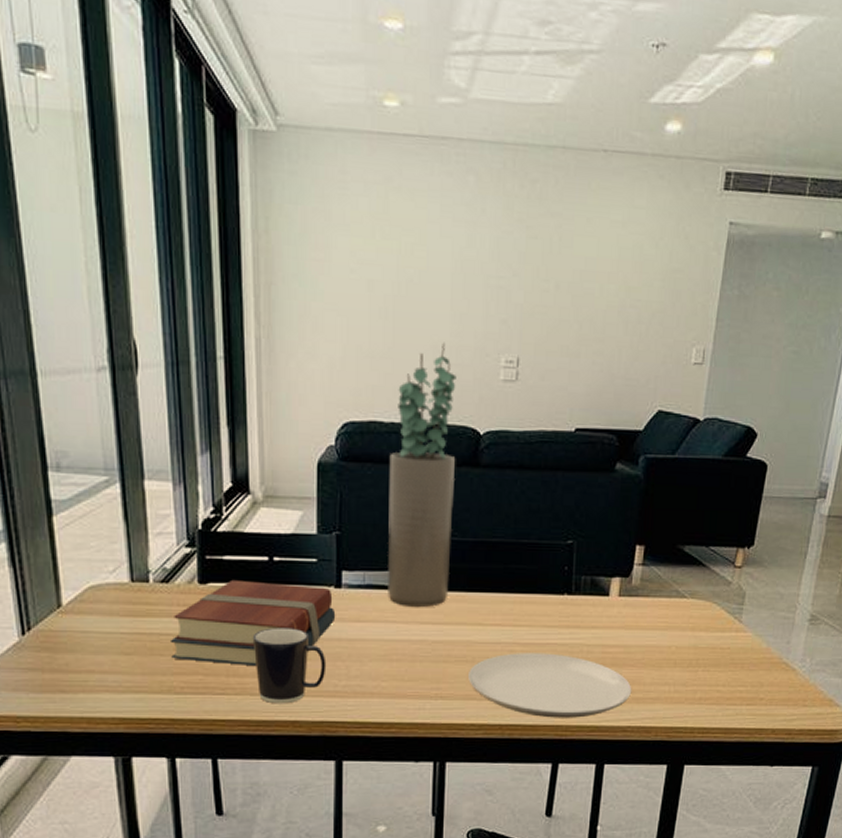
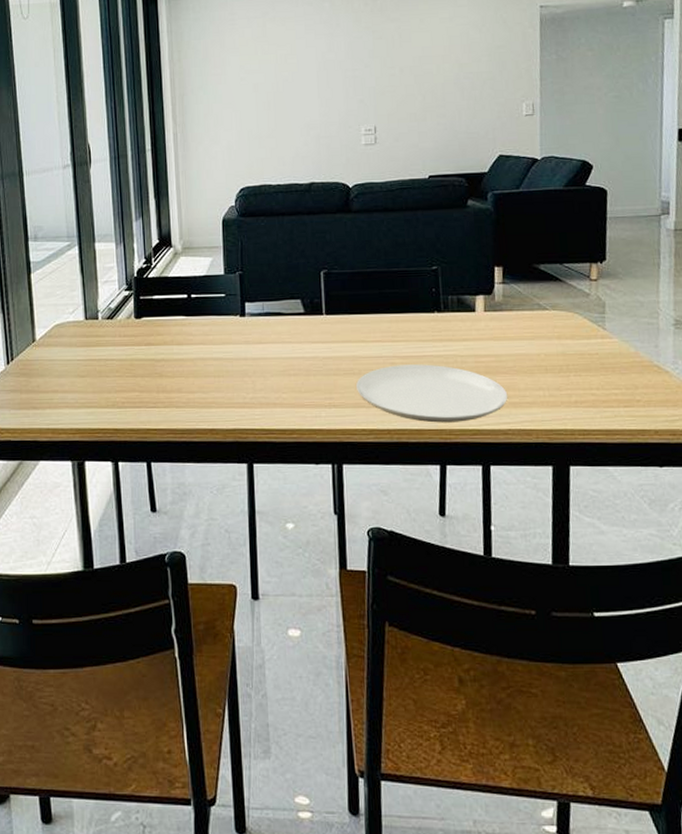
books: present [169,579,336,667] -> none [113,314,242,384]
mug: present [252,627,327,704] -> none [176,350,236,415]
vase: present [386,342,456,607] -> none [278,121,334,329]

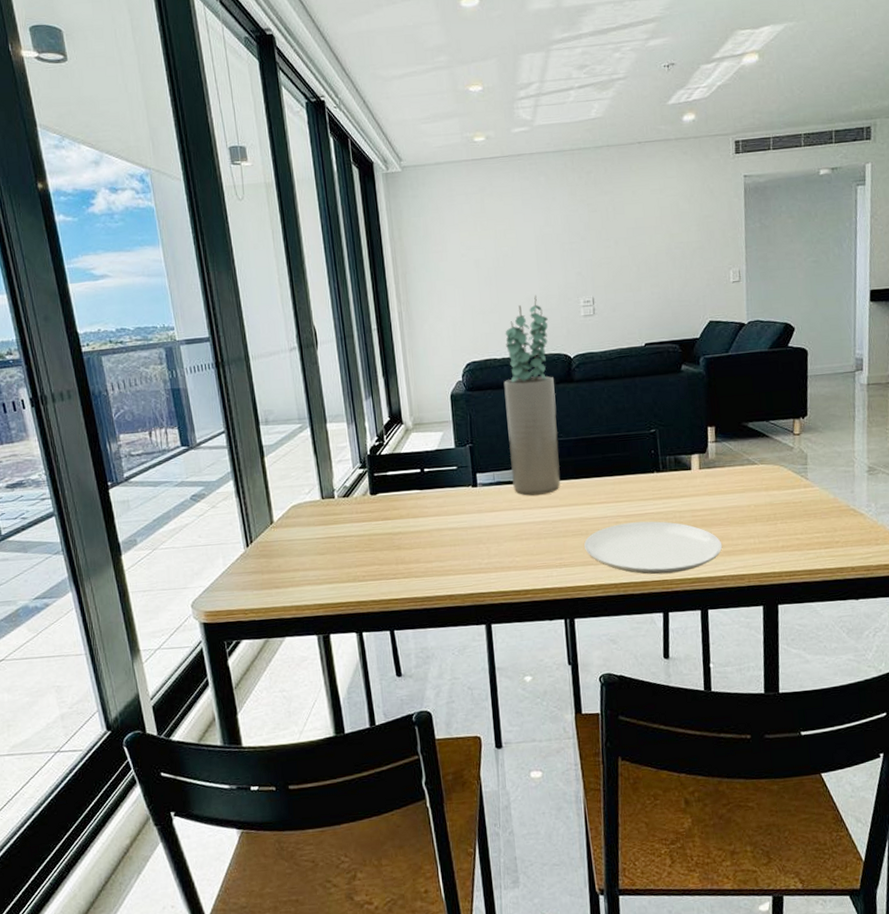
vase: none [278,121,334,329] -> present [504,295,561,495]

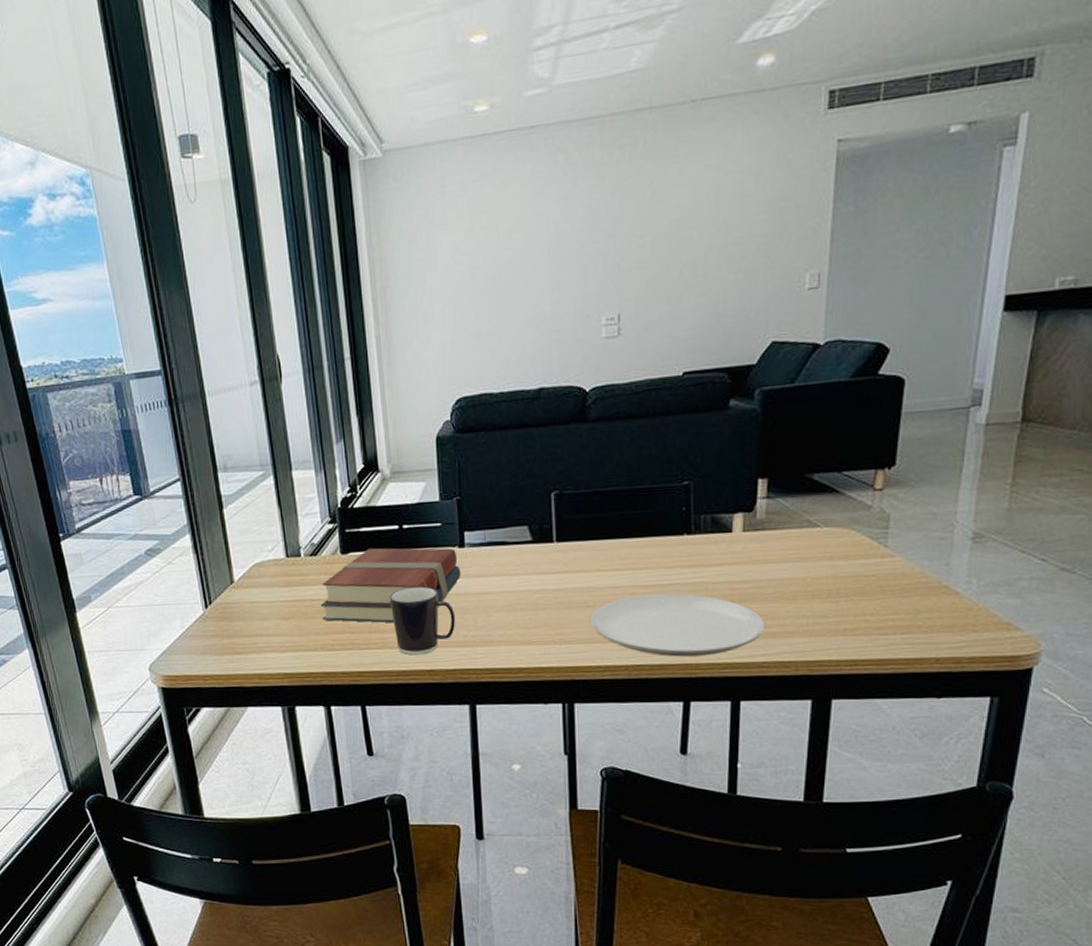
books: none [352,487,475,555] -> present [320,548,461,623]
mug: none [413,521,472,583] -> present [389,586,456,656]
vase: present [504,295,561,495] -> none [501,311,566,559]

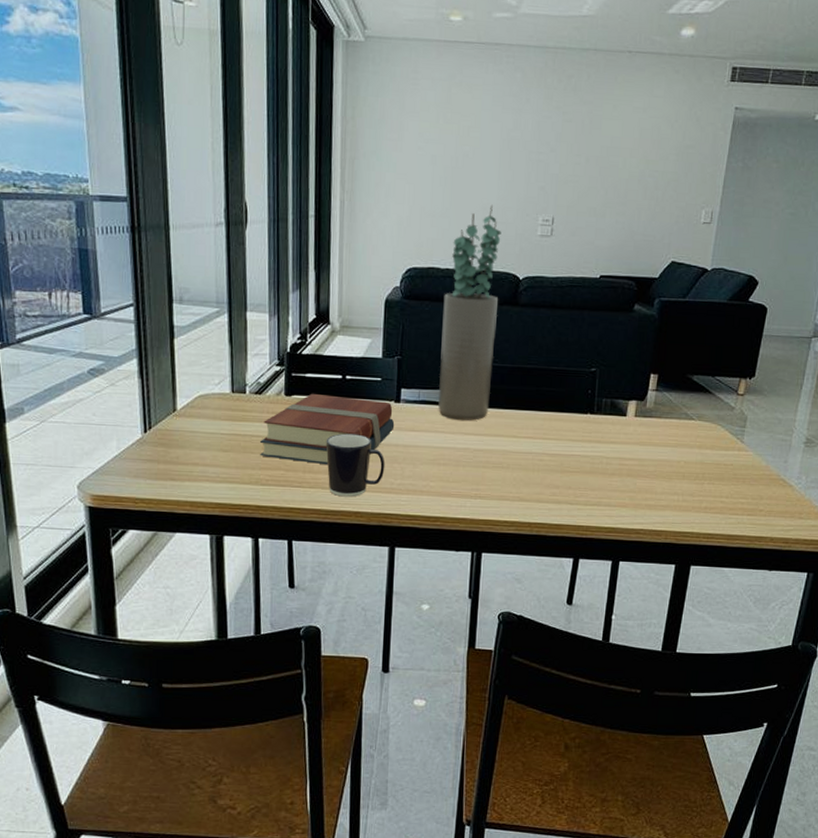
vase: none [501,311,566,559] -> present [438,204,501,420]
plate: present [591,593,765,657] -> none [503,462,645,520]

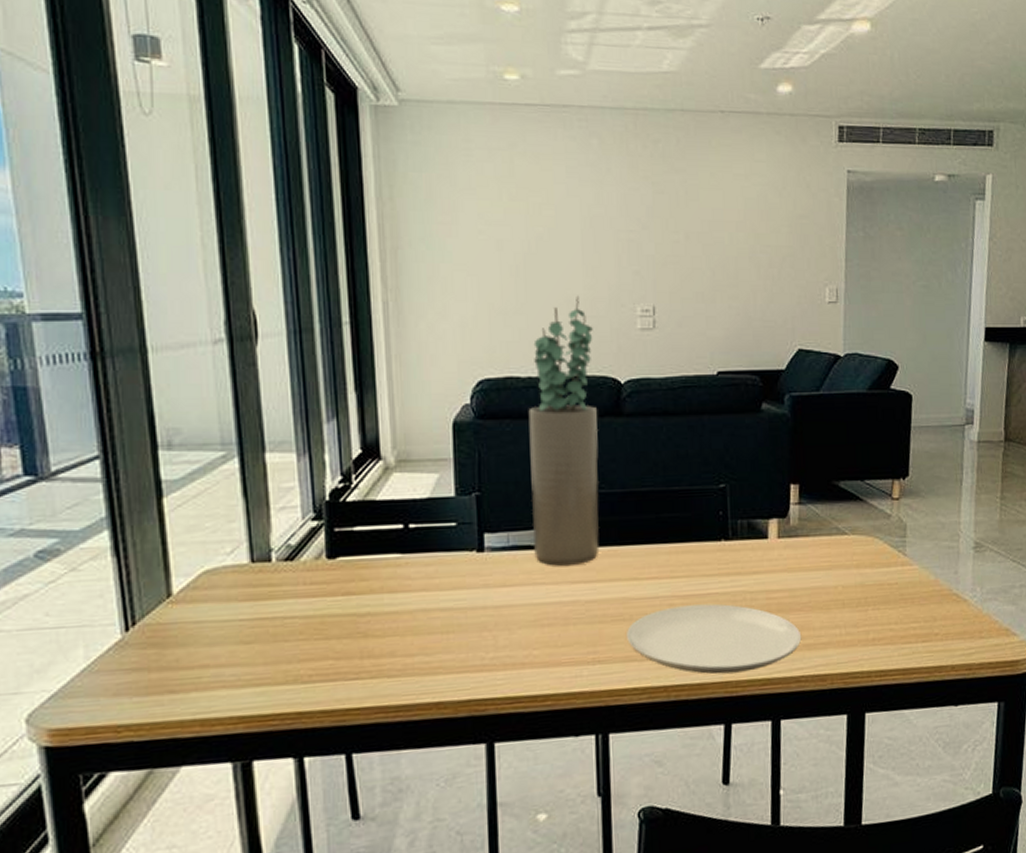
books: present [259,393,395,465] -> none [295,551,480,645]
mug: present [325,433,385,497] -> none [388,598,472,685]
plate: none [503,462,645,520] -> present [627,603,802,674]

